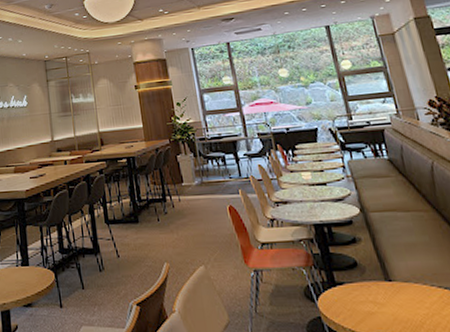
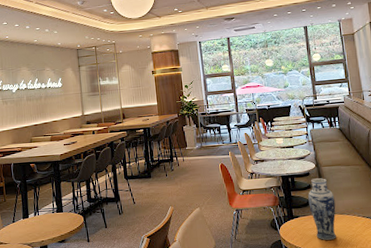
vase: none [353,228,402,321] -> present [308,178,336,241]

